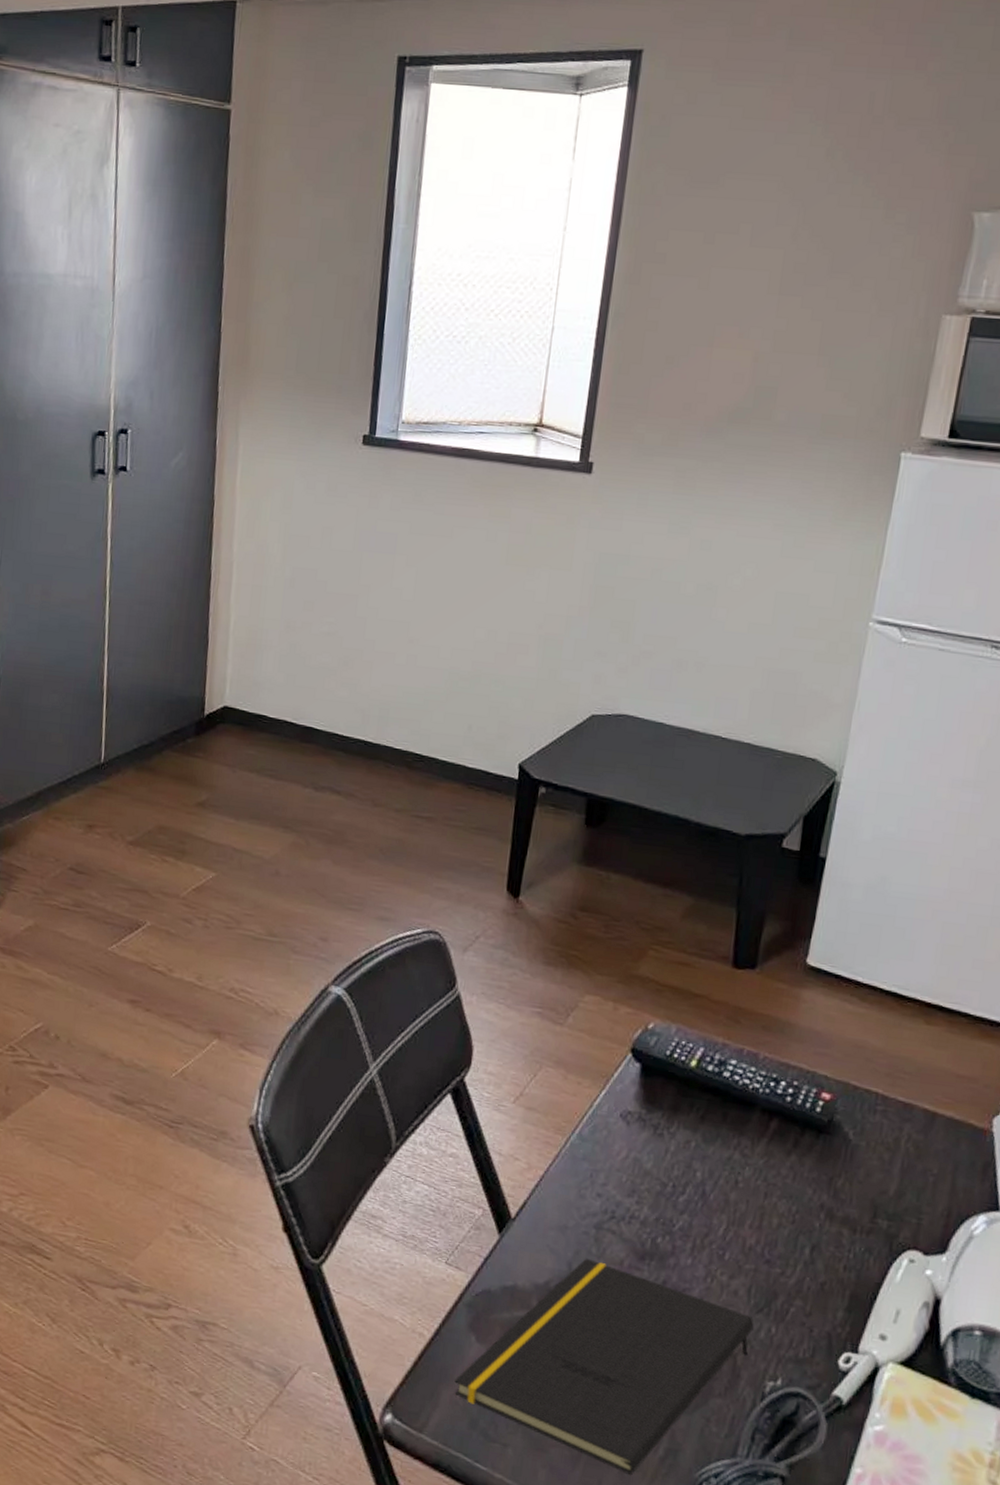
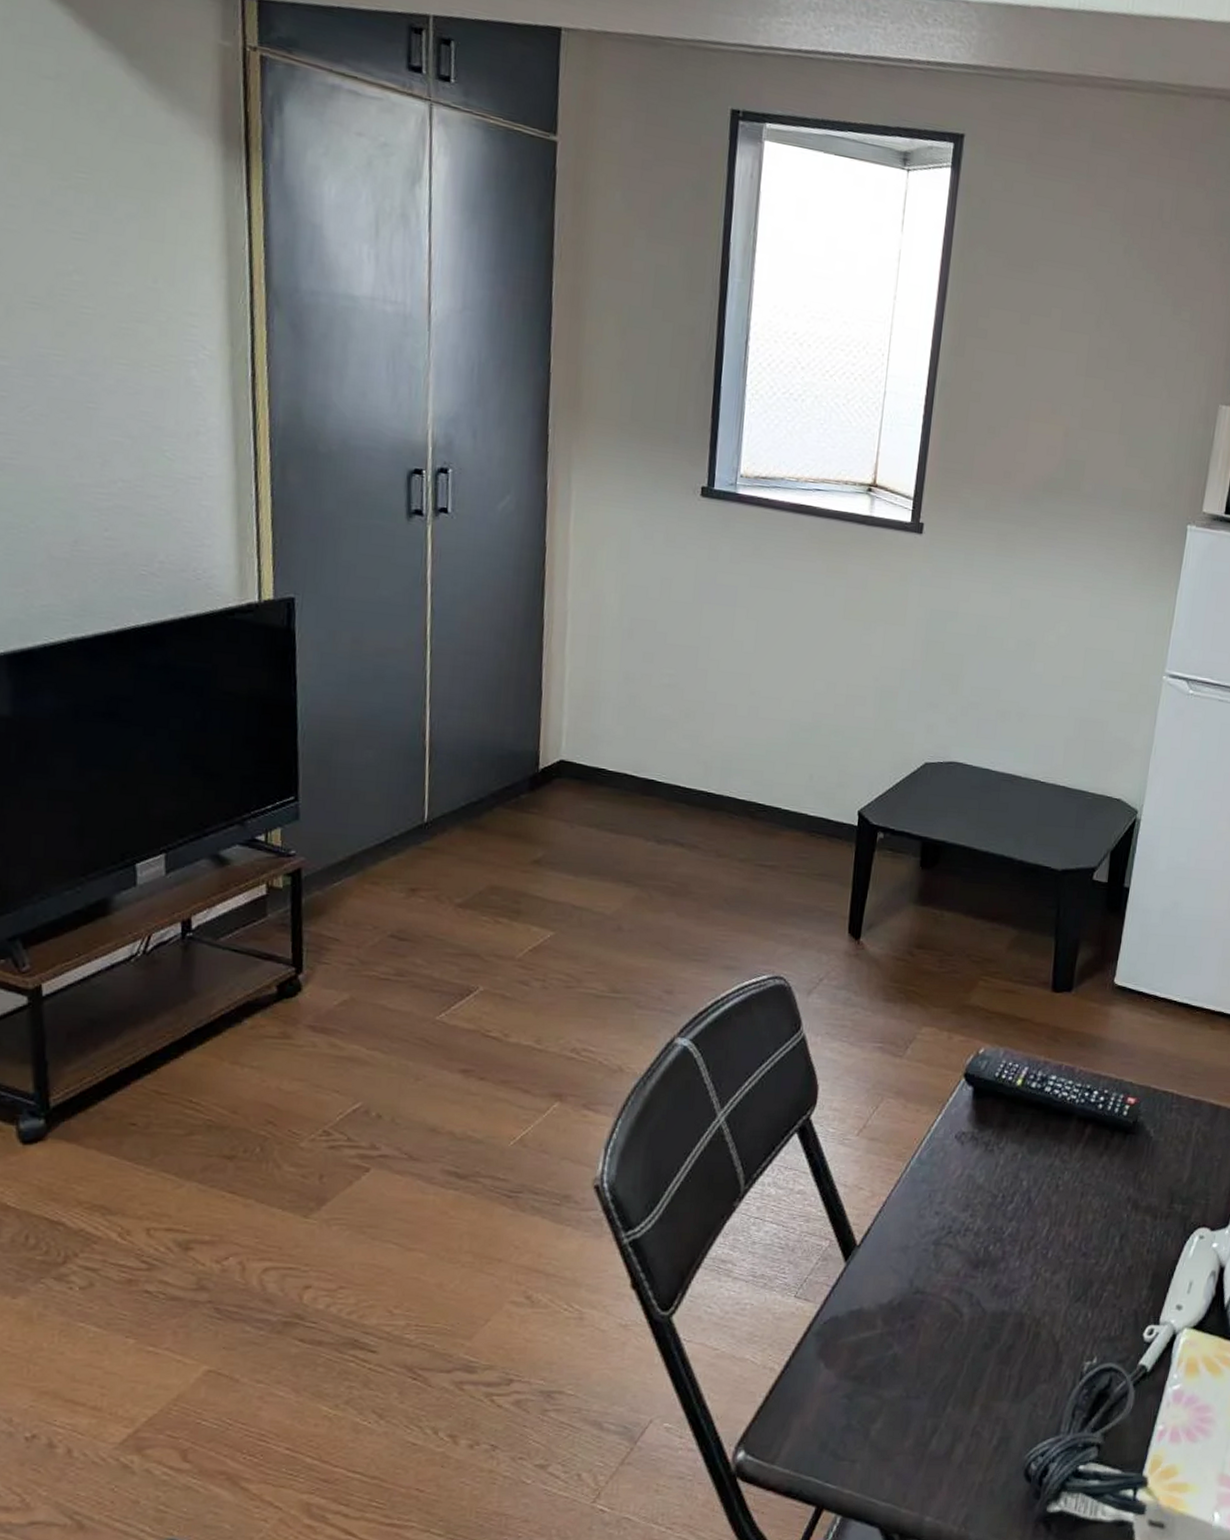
notepad: present [454,1258,754,1476] -> none [805,1273,1074,1469]

